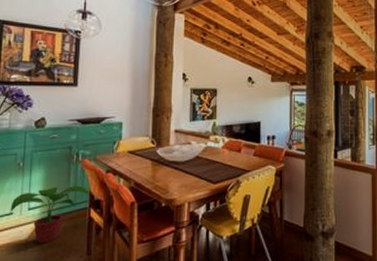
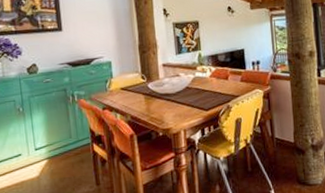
potted plant: present [10,186,91,243] -> none [18,124,91,179]

